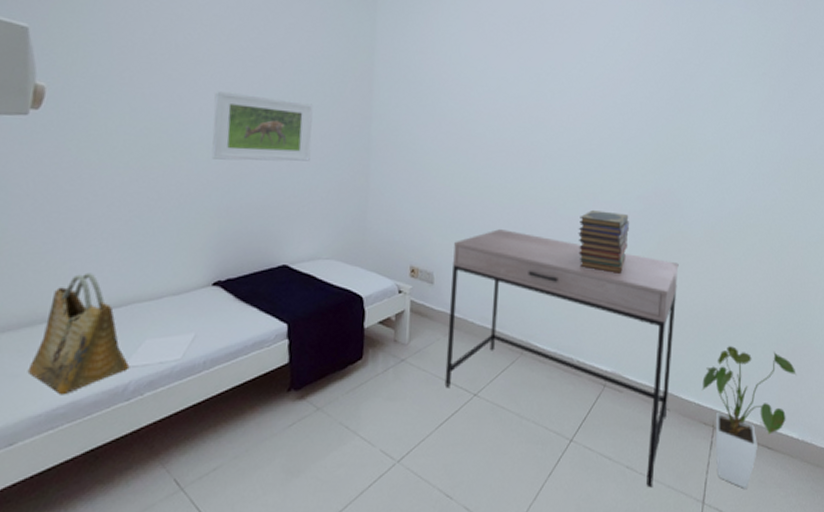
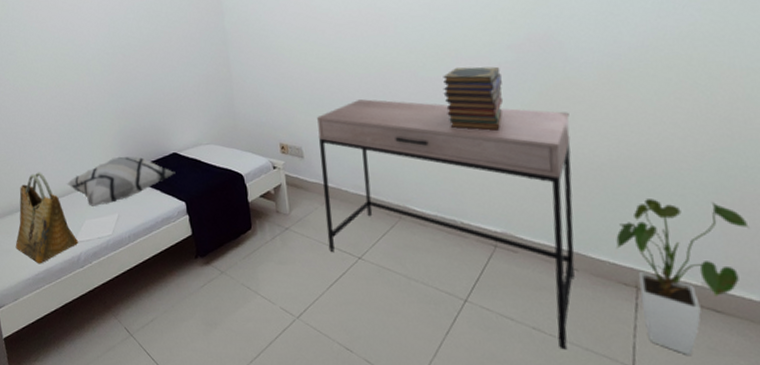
decorative pillow: none [129,263,282,322] -> present [67,156,176,206]
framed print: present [211,89,313,162] -> none [96,10,179,71]

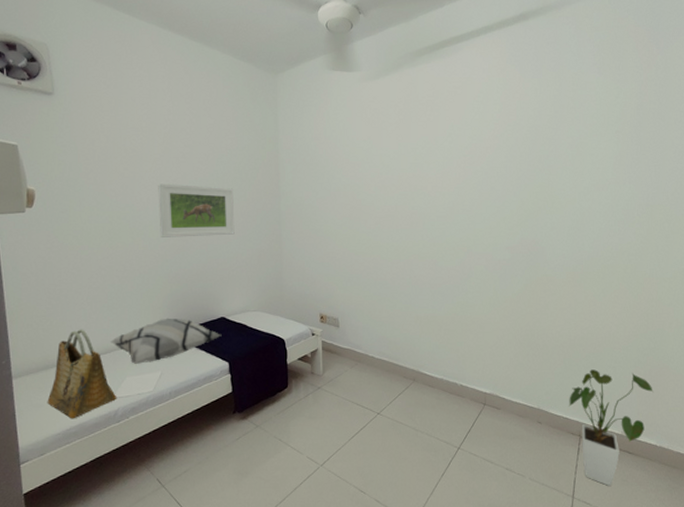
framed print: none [96,10,179,71] -> present [158,182,235,237]
desk: present [317,99,575,350] -> none [353,281,545,485]
book stack: present [443,66,504,132] -> none [456,261,500,314]

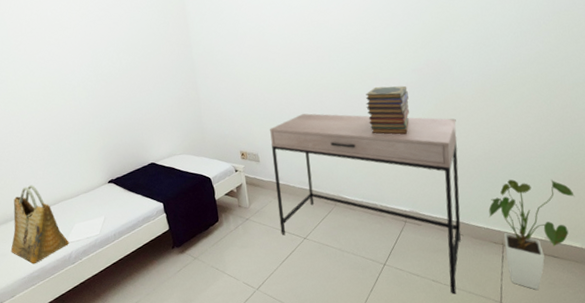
decorative pillow: present [111,318,222,364] -> none [57,167,154,212]
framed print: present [158,182,235,237] -> none [80,43,154,96]
desk: none [353,281,545,485] -> present [270,113,461,294]
book stack: none [456,261,500,314] -> present [365,85,410,135]

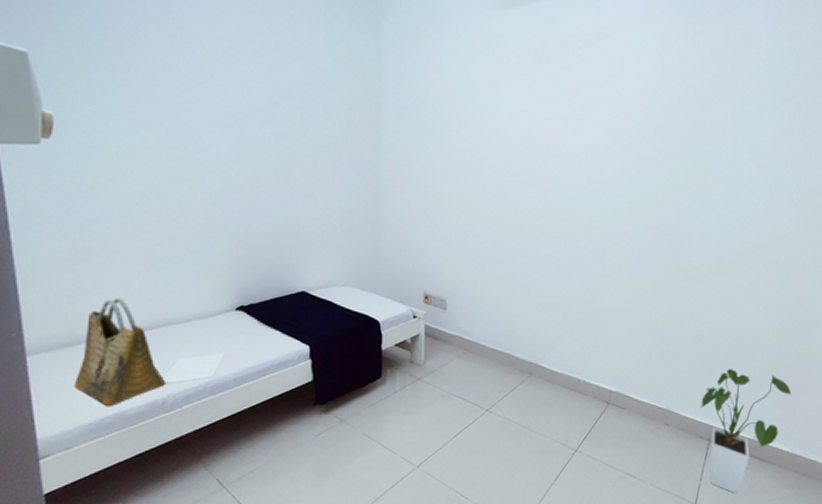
desk: present [270,113,461,294] -> none [458,258,685,491]
book stack: present [365,85,410,135] -> none [587,240,638,302]

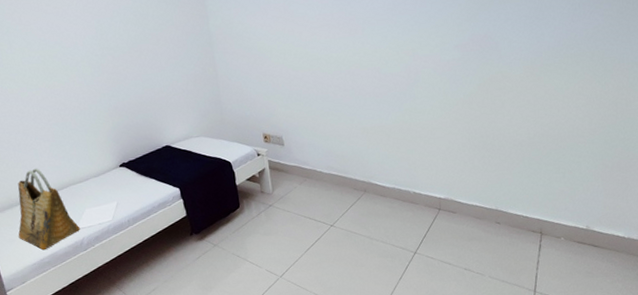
house plant: present [701,369,792,493] -> none [529,166,622,279]

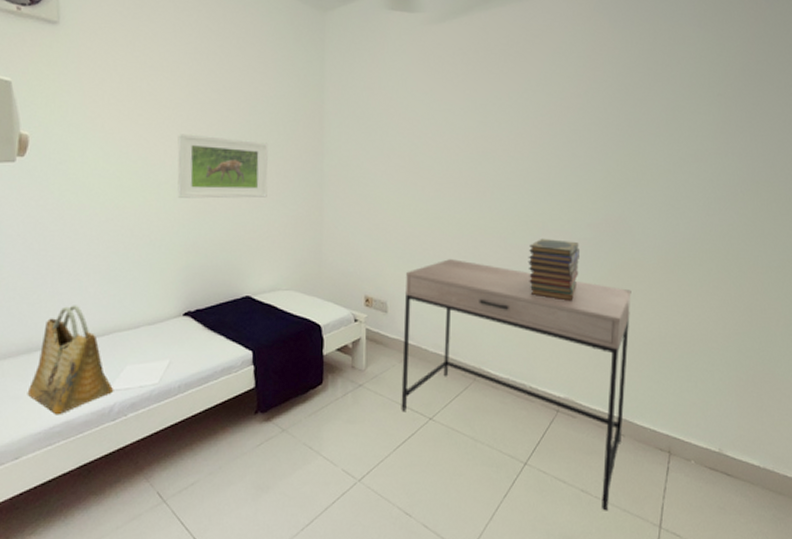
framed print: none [82,13,167,72] -> present [177,132,268,199]
desk: none [295,93,500,283] -> present [401,259,631,511]
book stack: none [402,63,450,118] -> present [528,239,579,302]

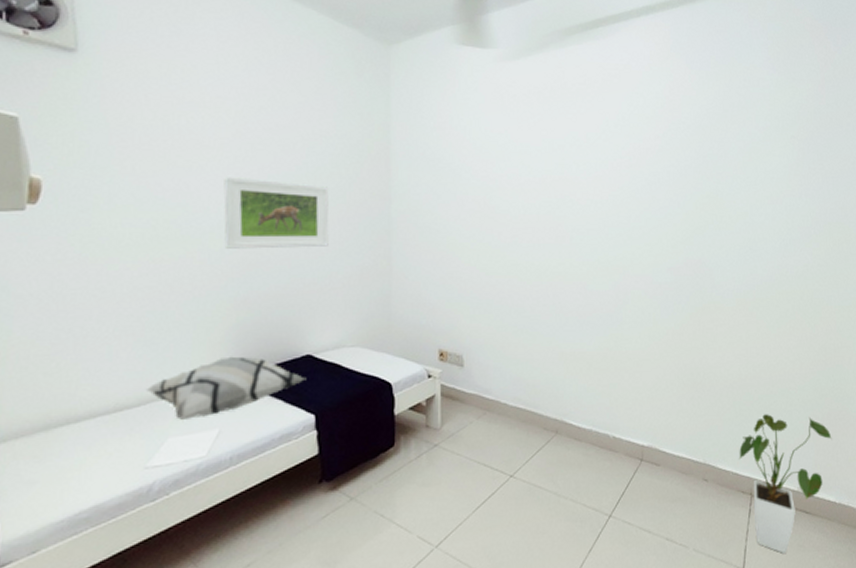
grocery bag: present [27,305,114,415] -> none [45,372,153,500]
decorative pillow: none [110,295,246,350] -> present [147,356,307,420]
desk: present [401,259,631,511] -> none [480,308,712,558]
book stack: present [528,239,579,302] -> none [609,284,661,348]
house plant: none [658,373,757,514] -> present [739,414,832,553]

